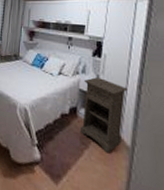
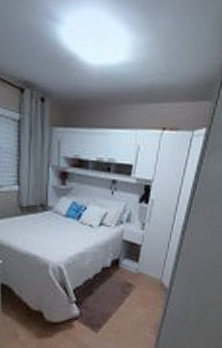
nightstand: present [79,77,129,154] -> none [121,226,173,297]

